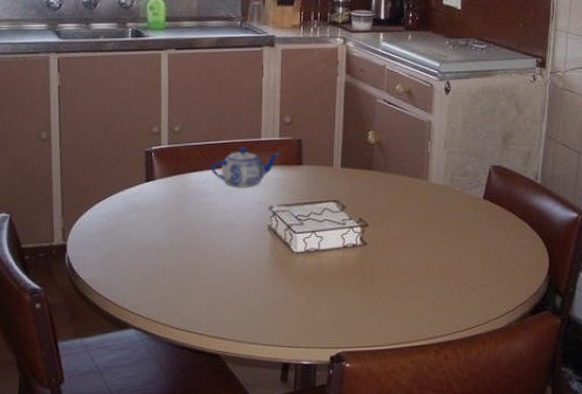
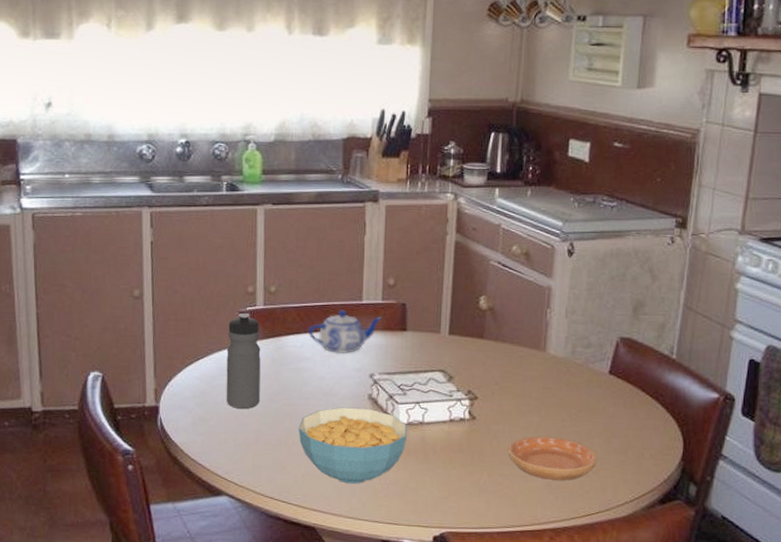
water bottle: none [132,153,166,245] -> present [226,313,261,410]
cereal bowl: none [202,238,305,311] -> present [298,407,408,484]
saucer: none [397,258,475,298] -> present [508,436,597,480]

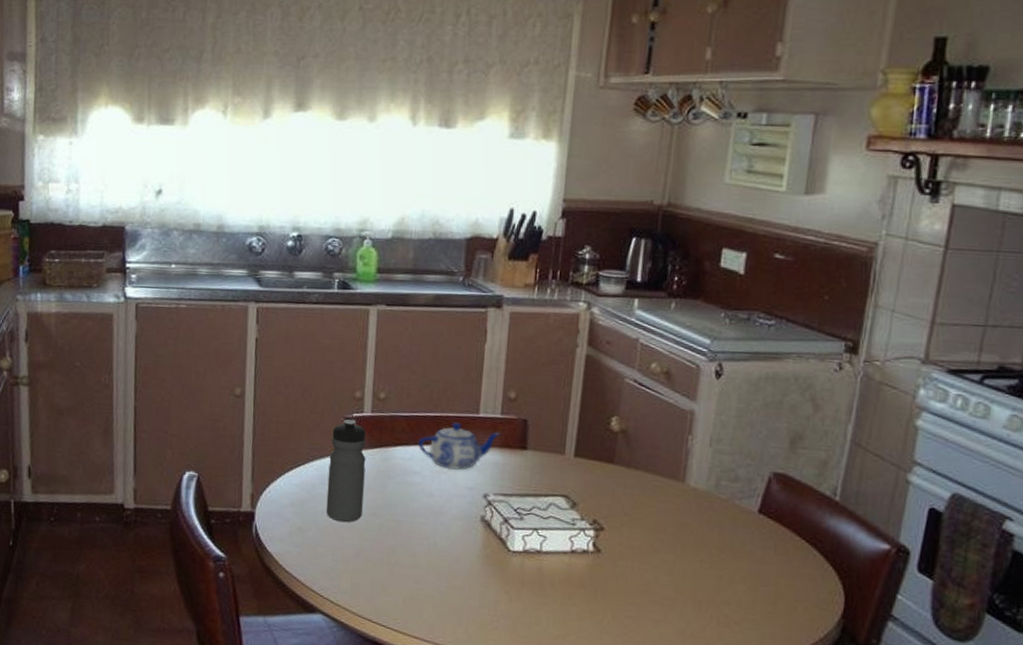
cereal bowl: present [298,407,408,484] -> none [402,527,524,613]
saucer: present [508,436,597,480] -> none [637,576,740,630]

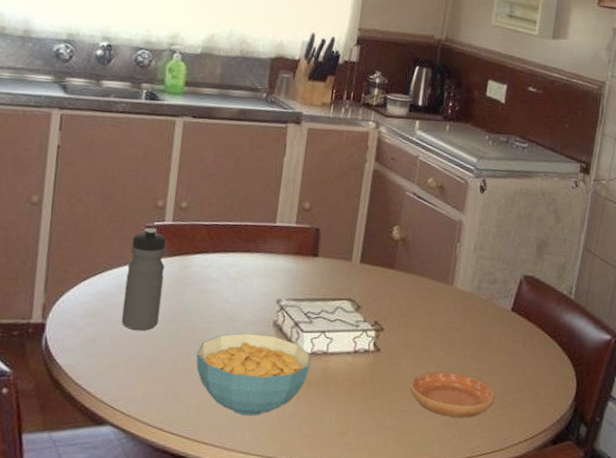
cereal bowl: none [402,527,524,613] -> present [196,333,312,416]
teapot: present [418,422,501,471] -> none [216,231,295,278]
saucer: none [637,576,740,630] -> present [410,371,495,418]

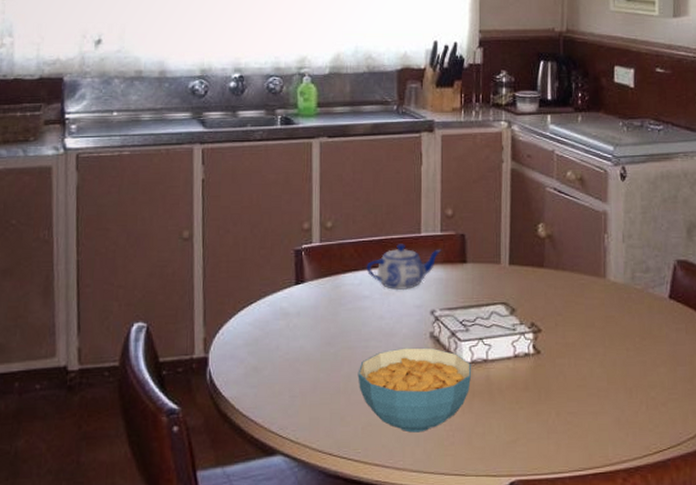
water bottle: present [121,228,166,331] -> none [280,251,317,356]
teapot: none [216,231,295,278] -> present [366,244,442,291]
saucer: present [410,371,495,418] -> none [575,368,664,415]

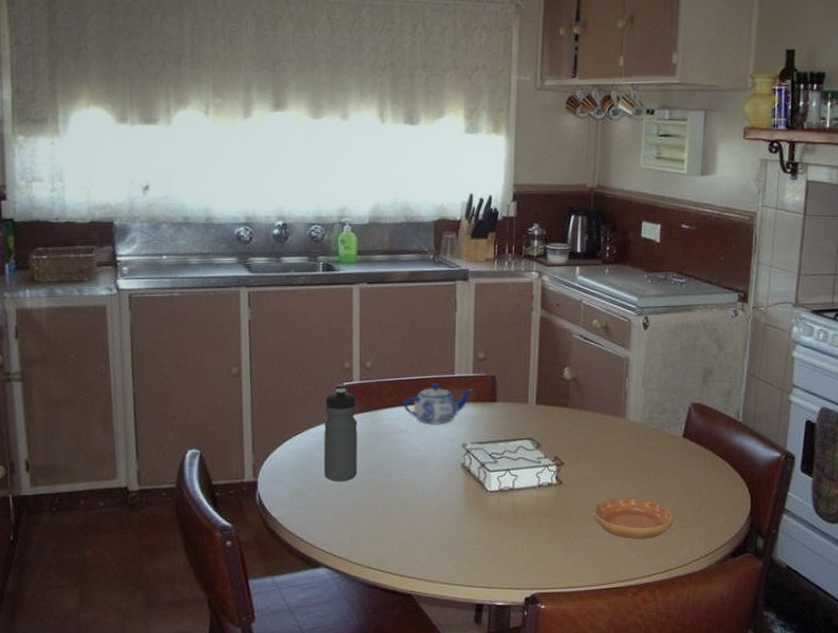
water bottle: none [280,251,317,356] -> present [323,388,358,482]
cereal bowl: present [357,347,472,433] -> none [394,476,499,550]
saucer: none [575,368,664,415] -> present [593,498,674,539]

